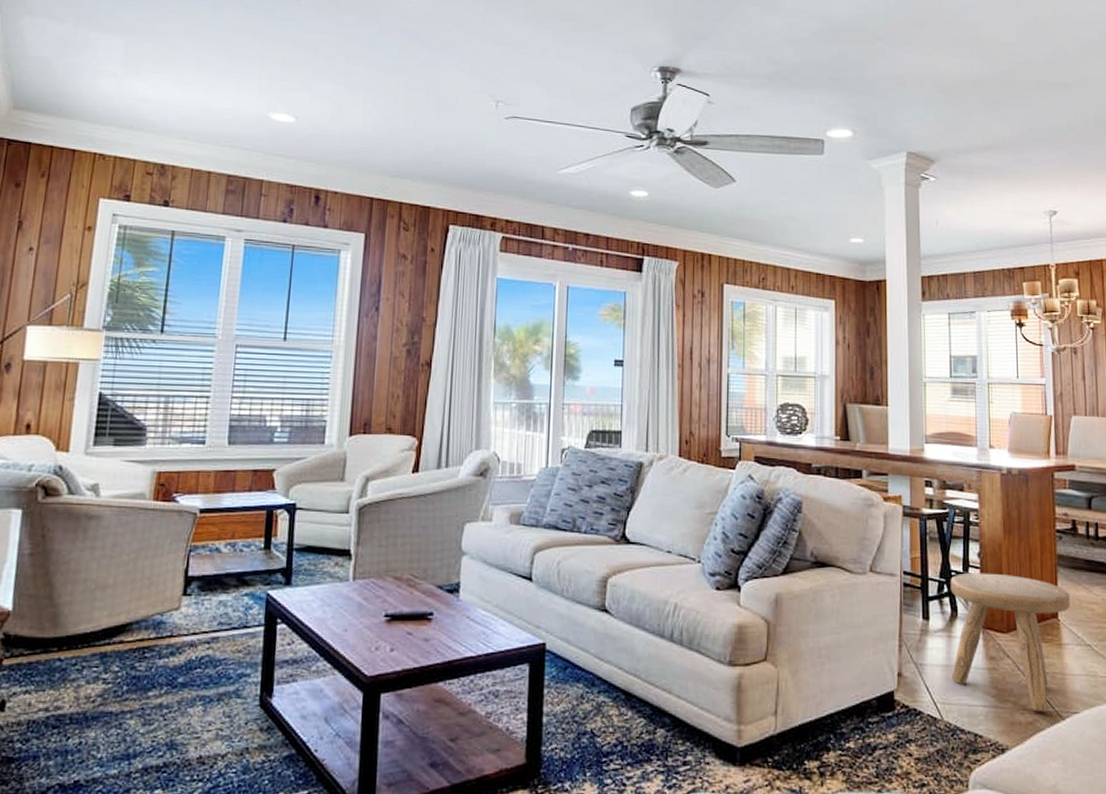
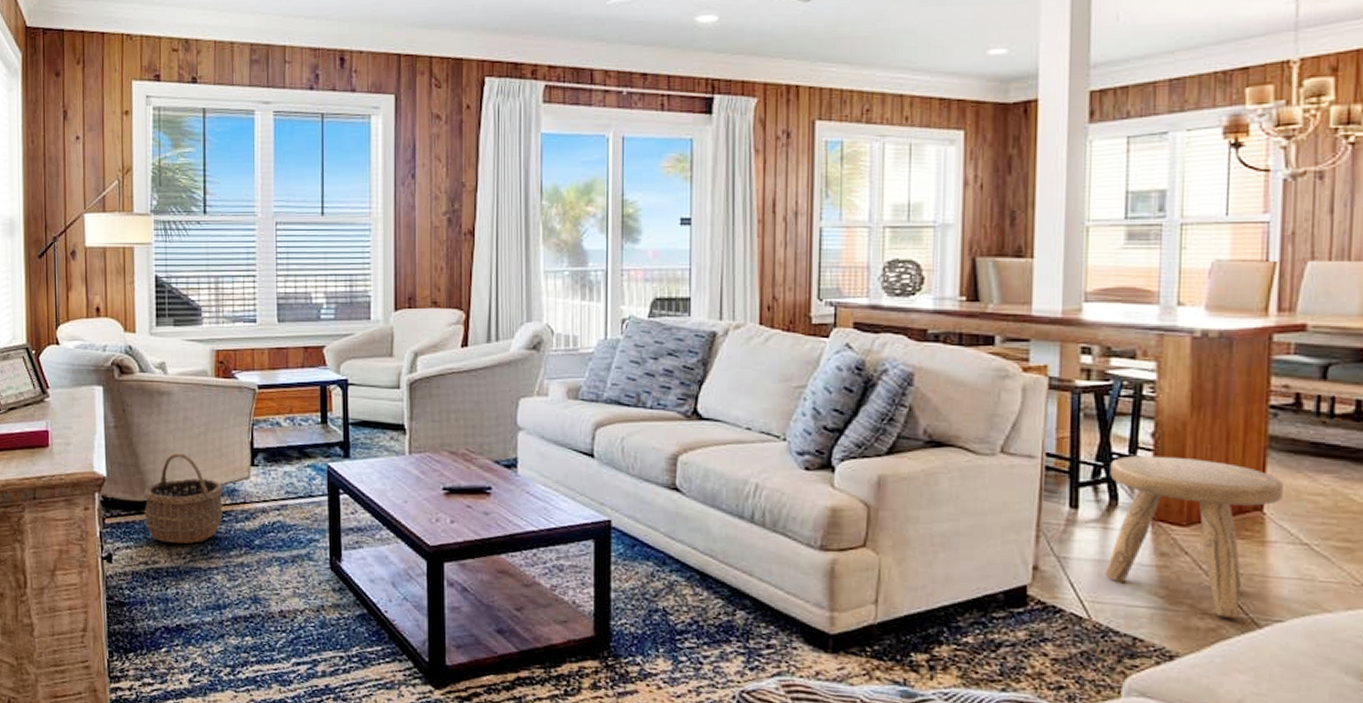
wicker basket: none [52,582,149,685] -> present [143,452,224,544]

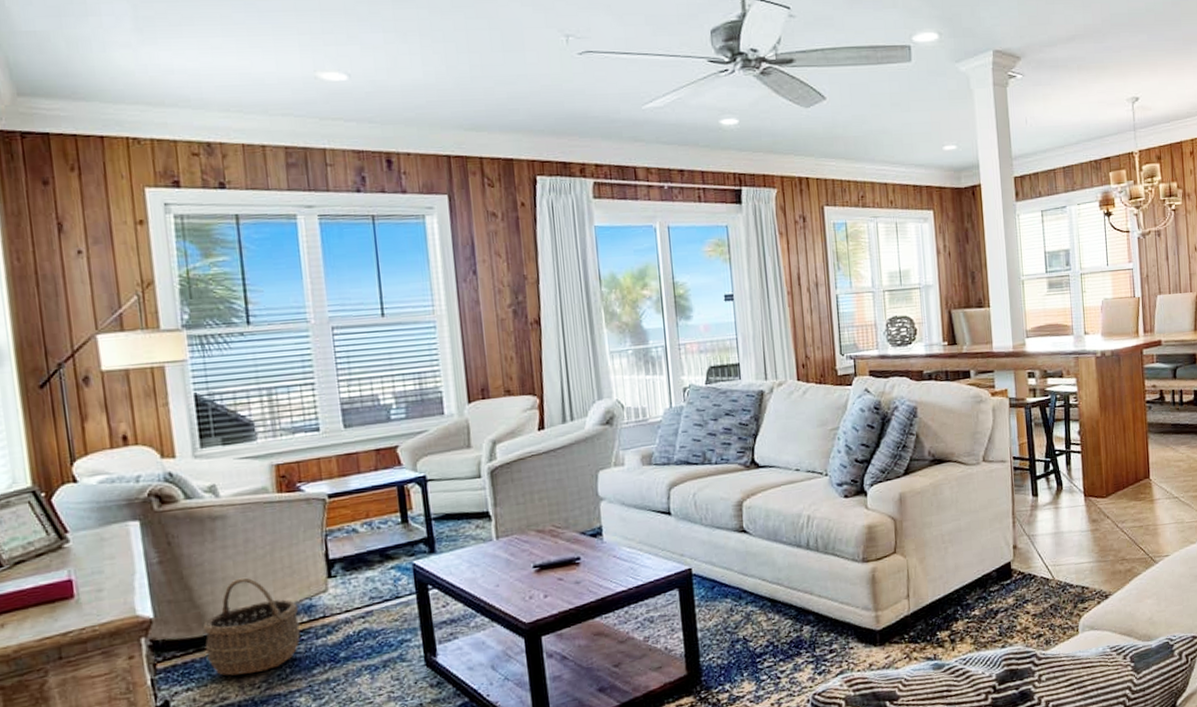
stool: present [1105,455,1283,618] -> none [1055,446,1160,560]

